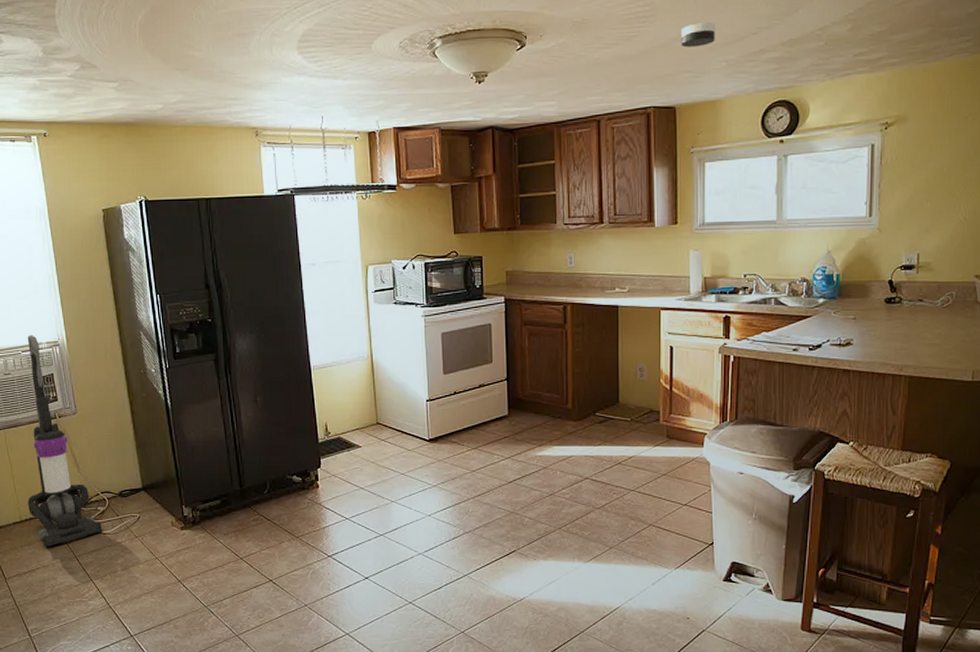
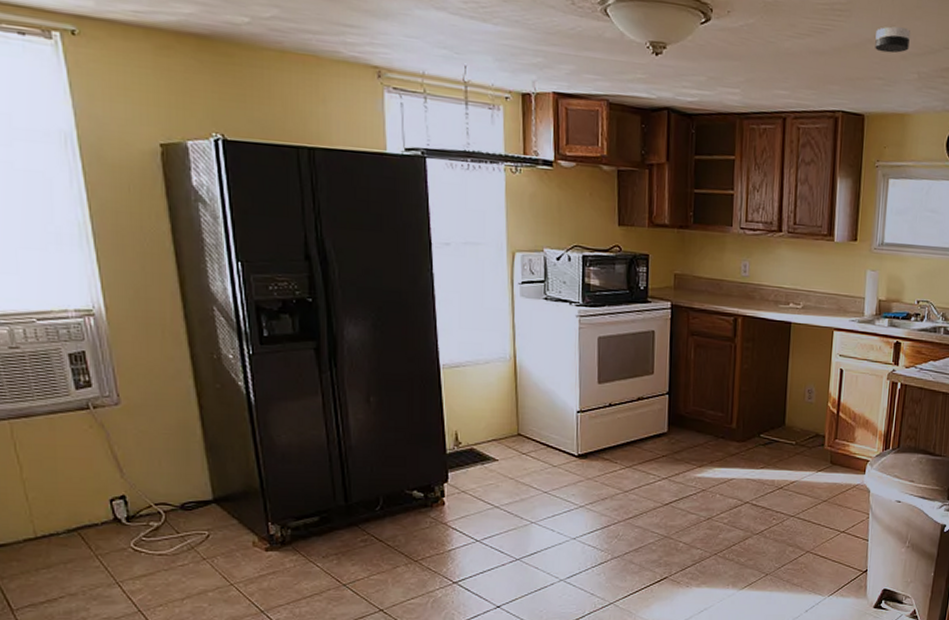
vacuum cleaner: present [27,335,102,547] -> none [45,299,155,570]

